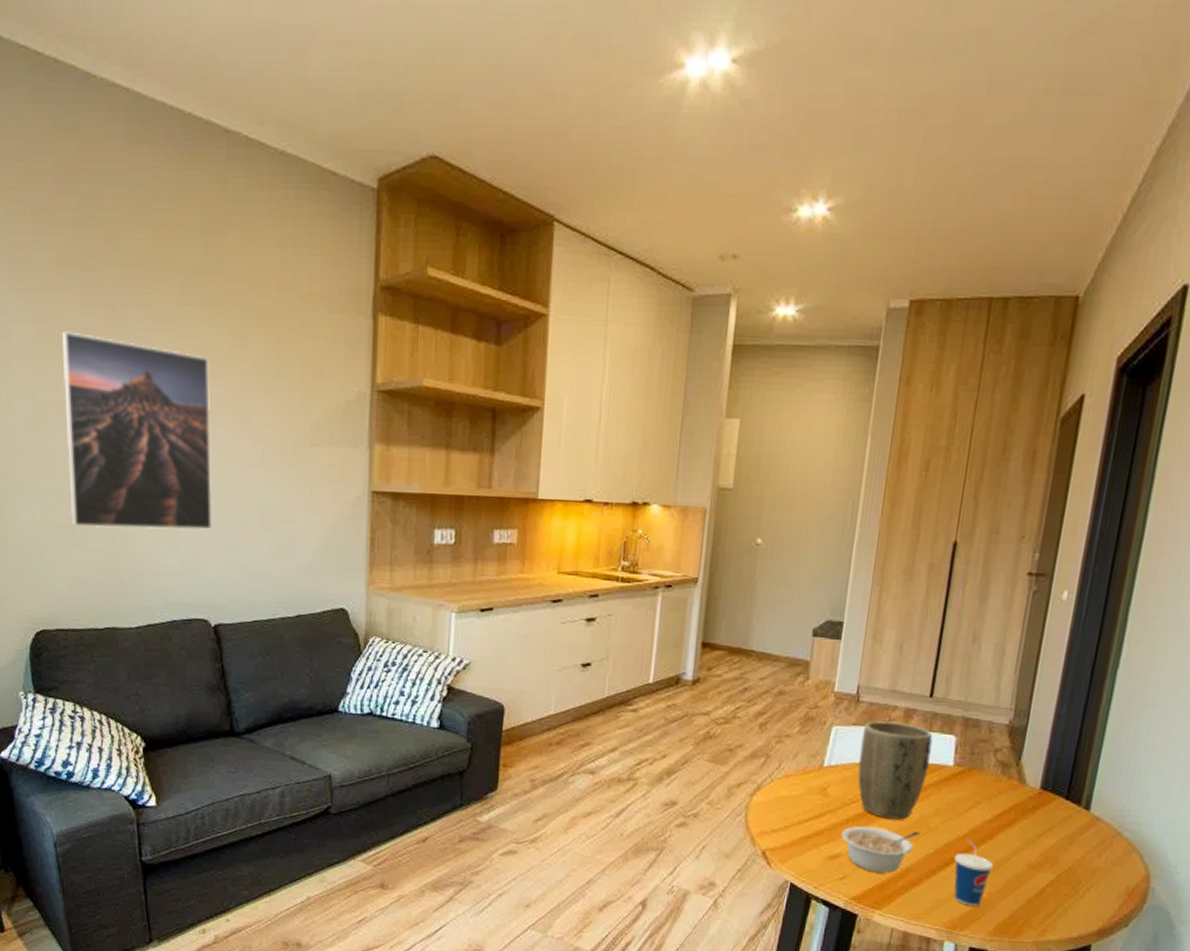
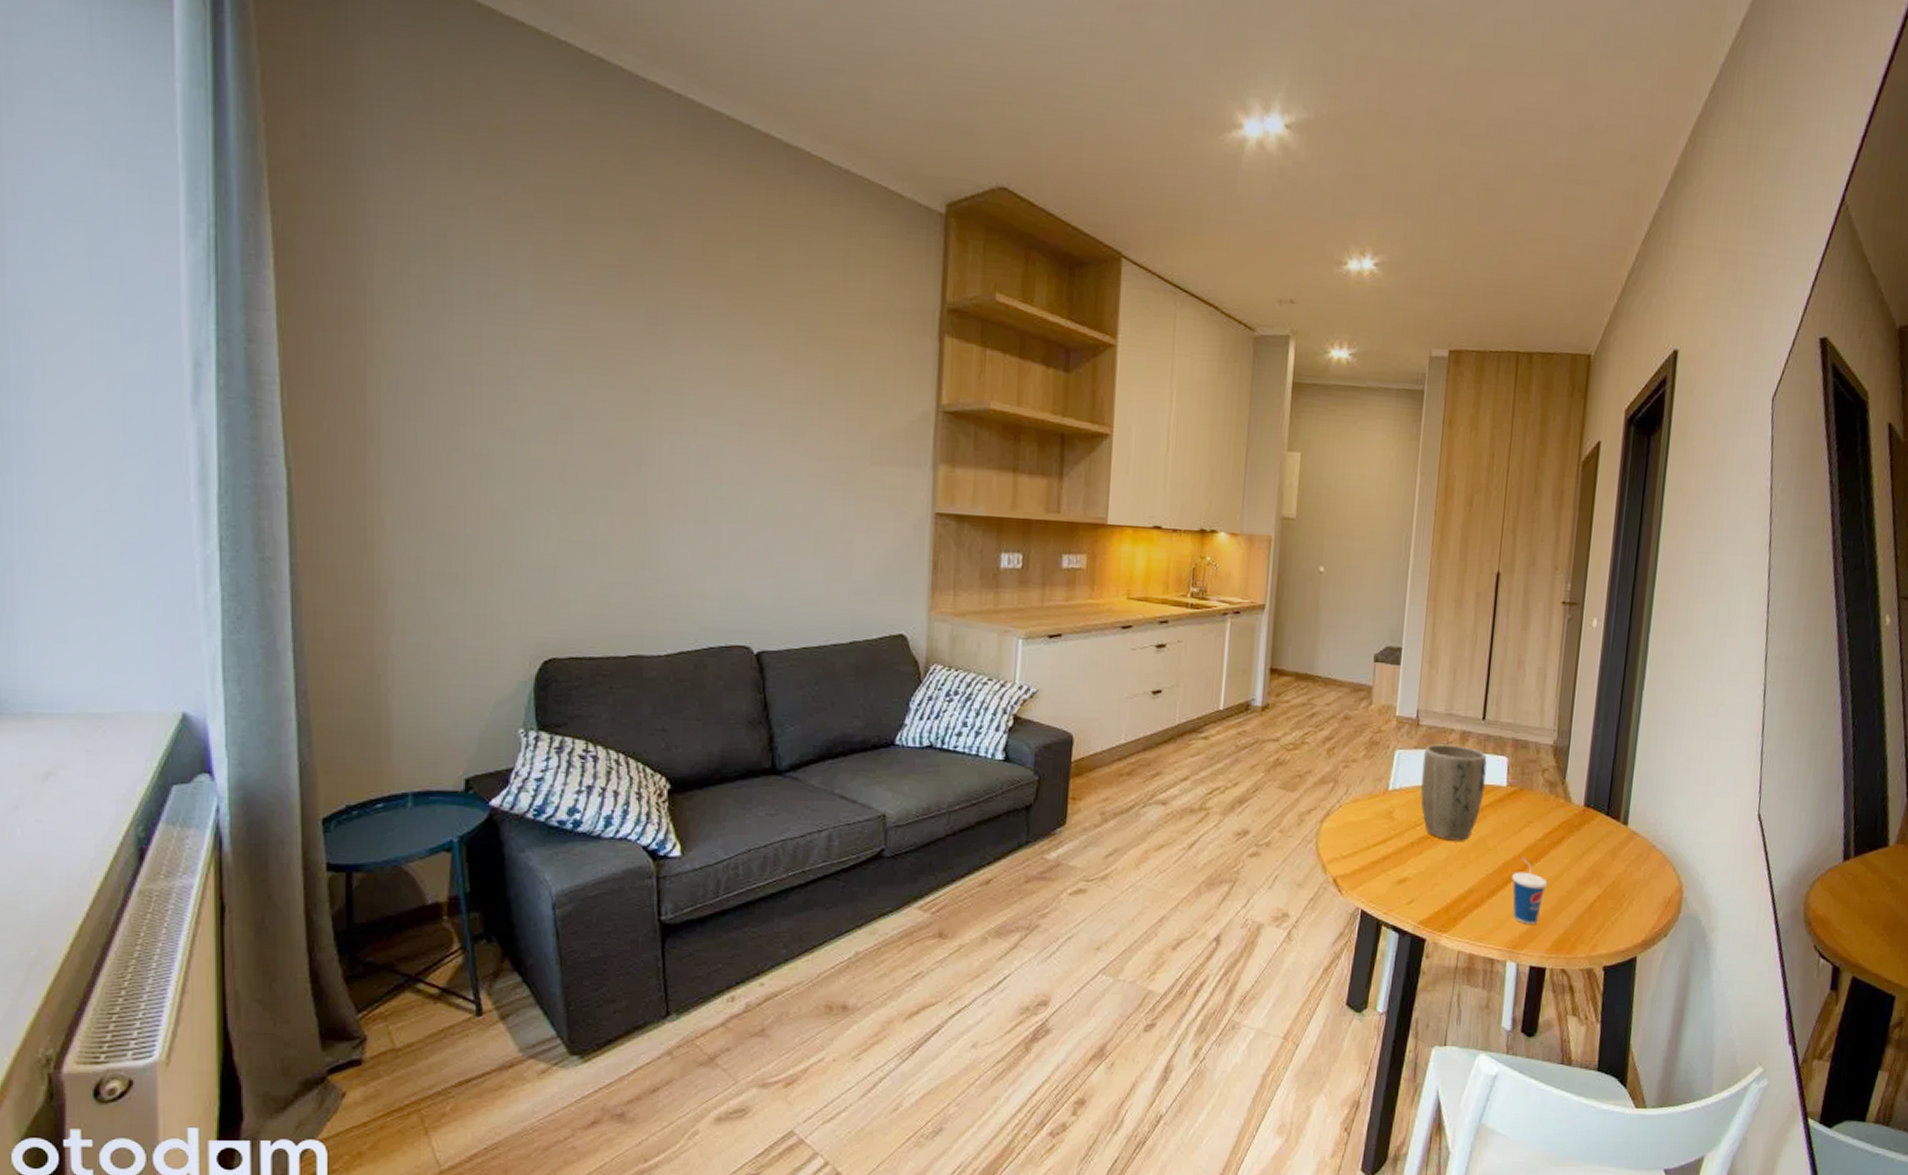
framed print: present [61,331,213,531] -> none [592,334,761,551]
legume: present [840,825,920,873] -> none [1407,848,1480,895]

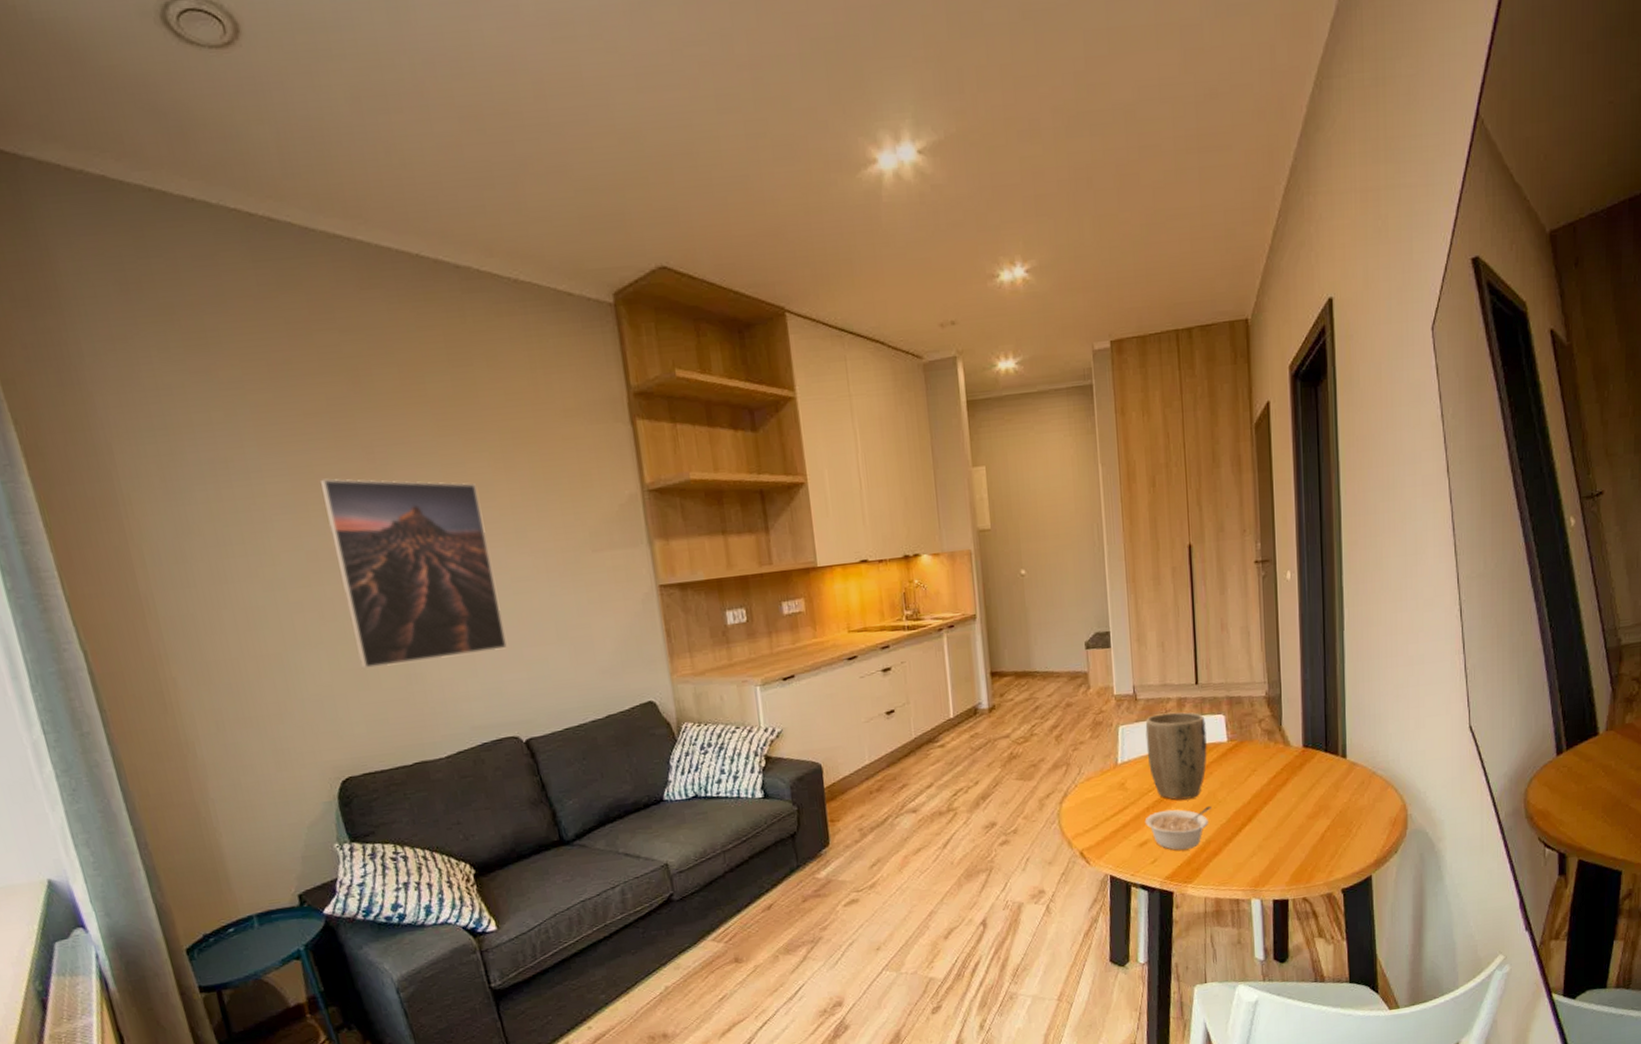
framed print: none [592,334,761,551] -> present [319,478,507,669]
legume: none [1407,848,1480,895] -> present [1144,806,1211,850]
cup: present [1512,856,1548,924] -> none [1245,802,1279,863]

